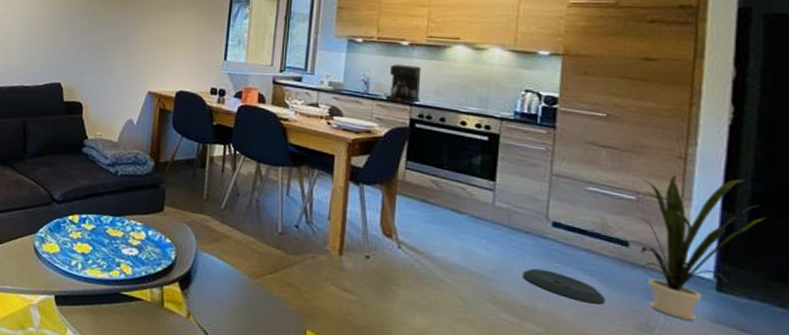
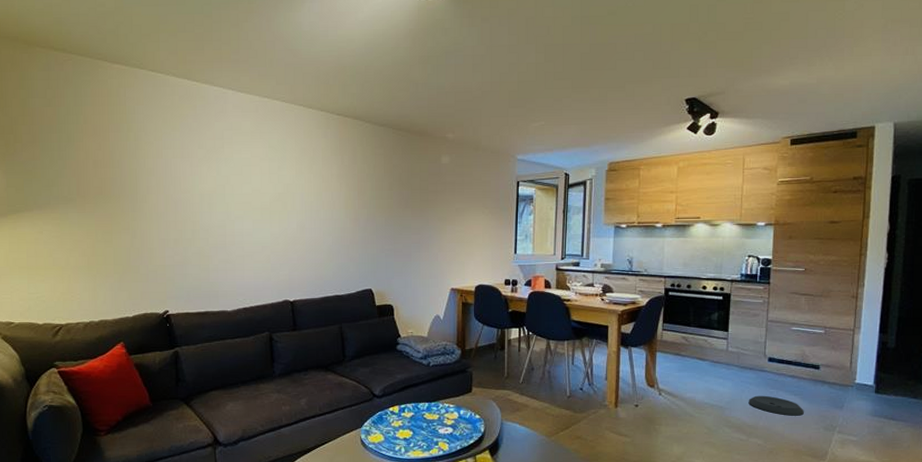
coffee maker: present [385,64,422,104] -> none [645,244,672,276]
house plant: present [639,175,765,321] -> none [826,308,906,418]

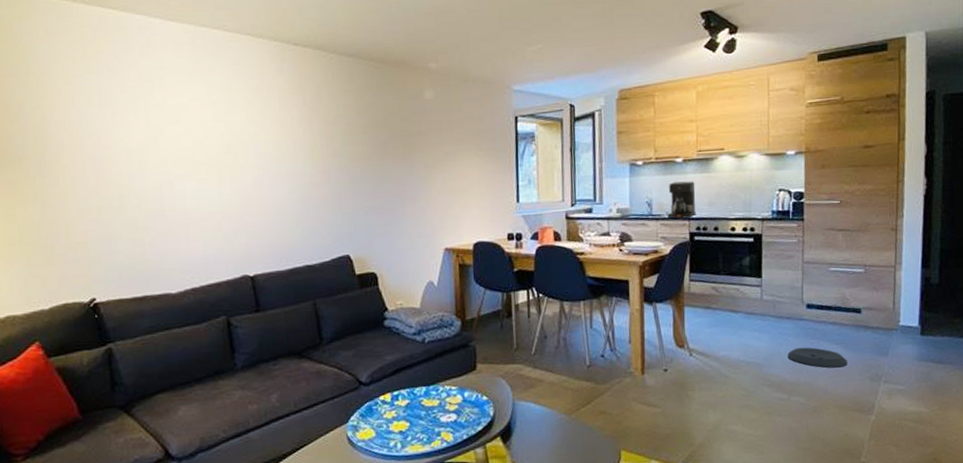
coffee maker: none [645,244,672,276] -> present [667,181,697,219]

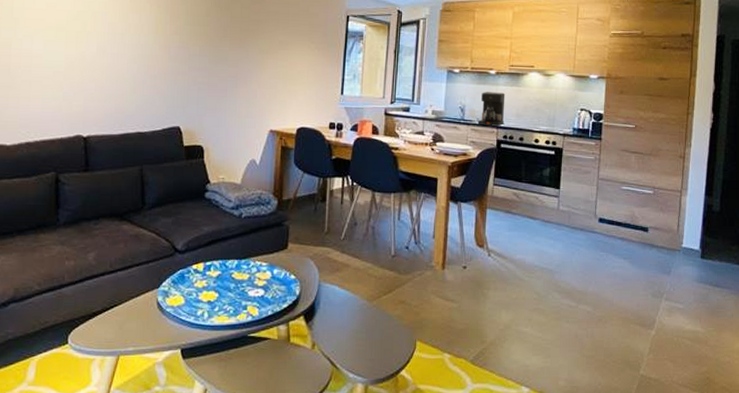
robot vacuum: present [787,347,847,368] -> none [578,258,633,281]

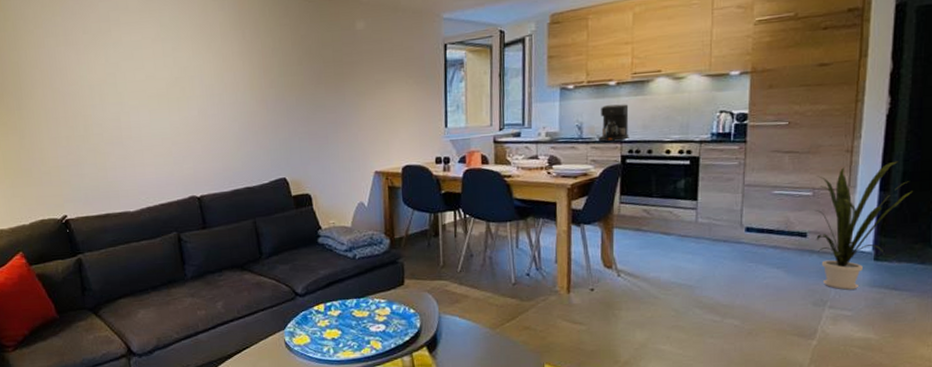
house plant: none [655,170,730,284] -> present [815,161,913,290]

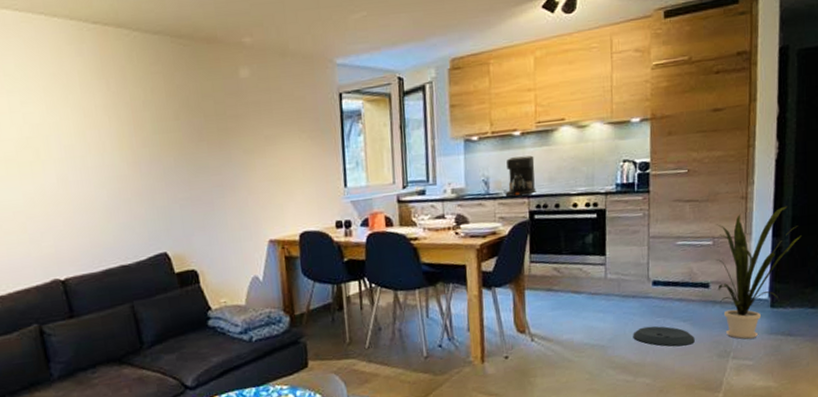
robot vacuum: none [722,270,788,292] -> present [633,326,695,347]

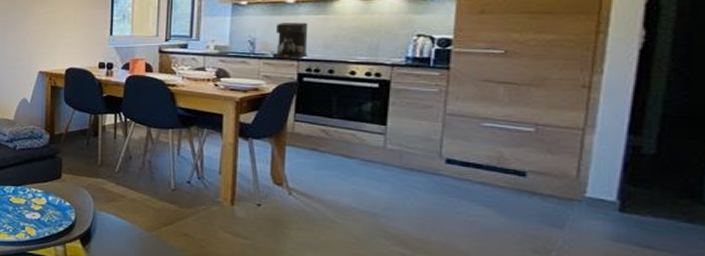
robot vacuum: present [633,326,695,347] -> none [415,203,500,233]
house plant: present [715,206,801,340] -> none [537,102,676,242]

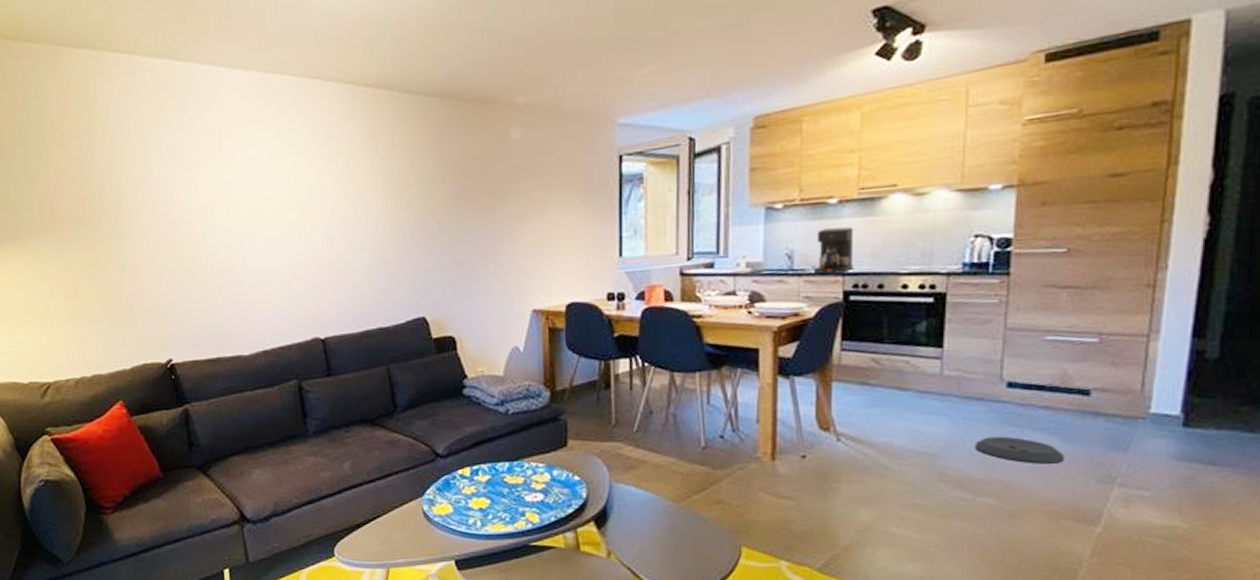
robot vacuum: none [415,203,500,233] -> present [975,436,1064,464]

